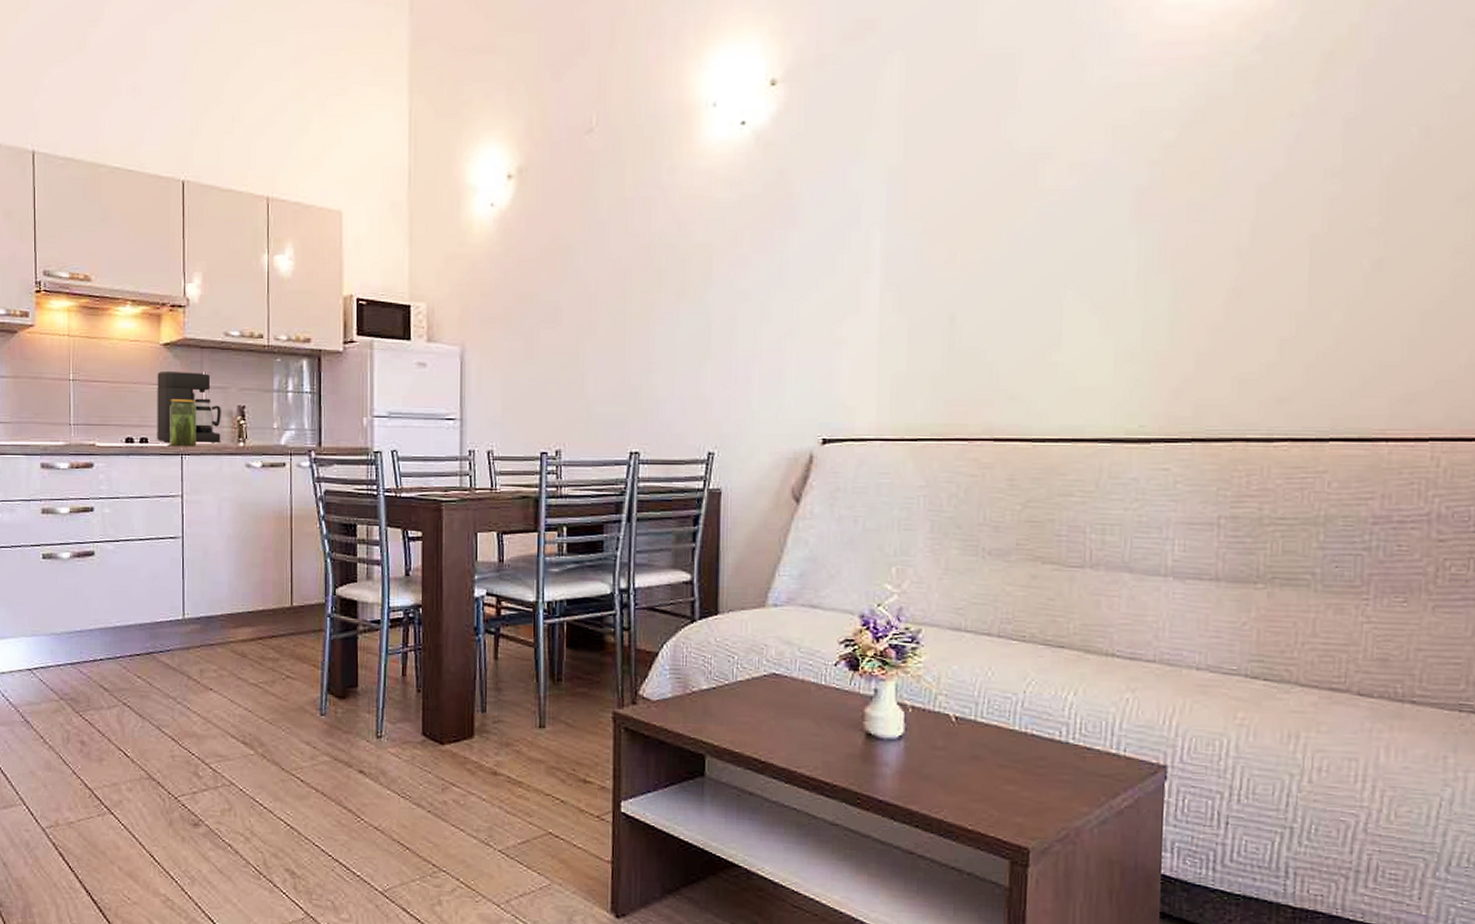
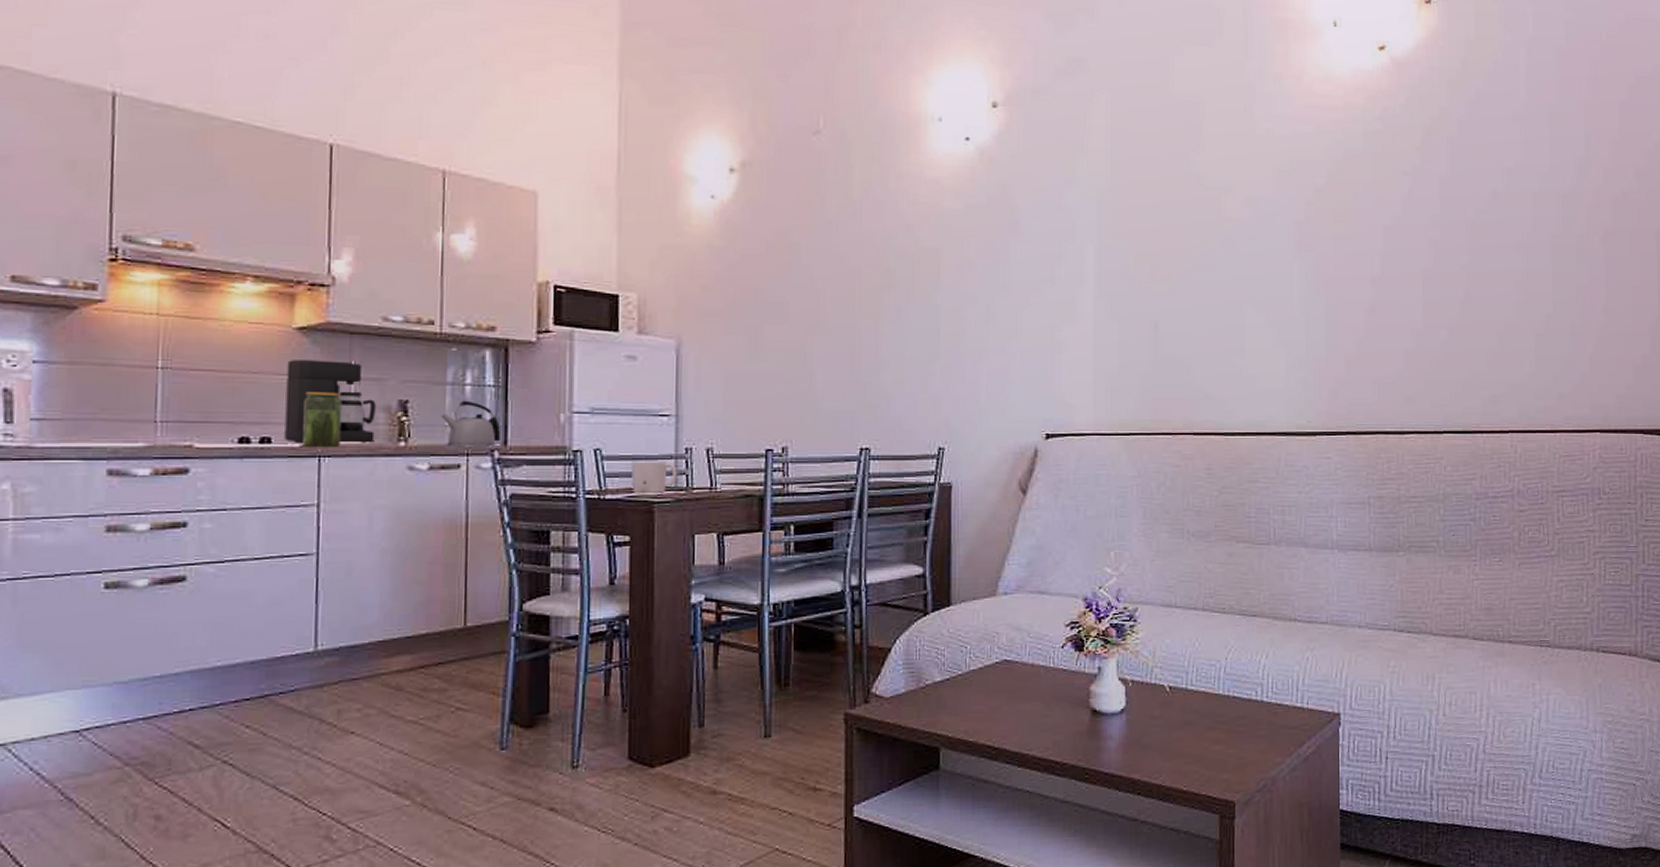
kettle: none [269,406,315,449] -> present [440,400,500,448]
mug: none [422,462,462,494] -> present [630,461,677,494]

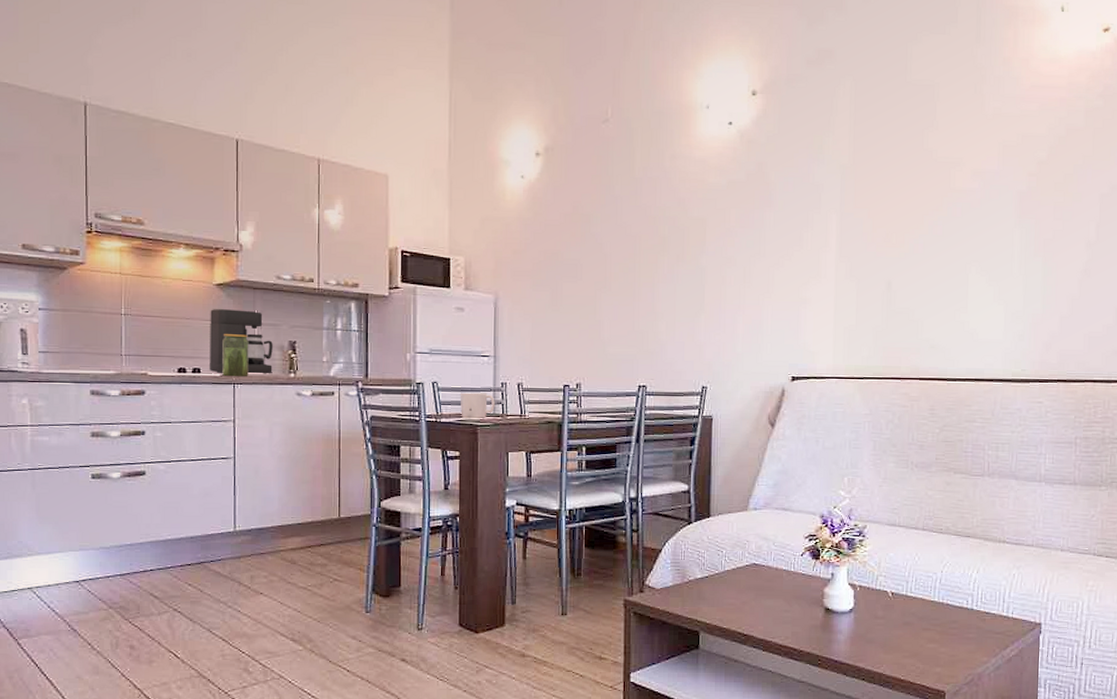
kettle: present [440,400,500,448] -> none [319,342,363,380]

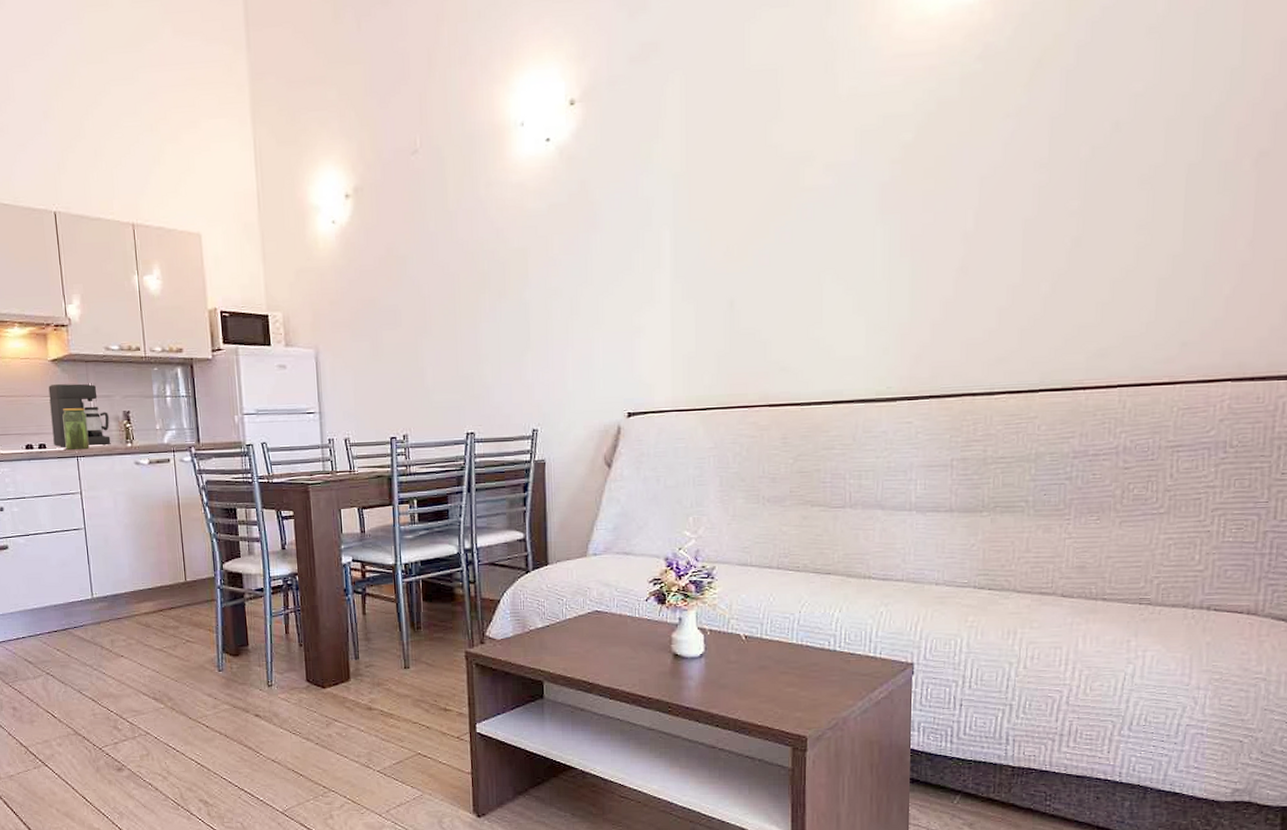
mug: present [460,392,495,419] -> none [289,450,324,478]

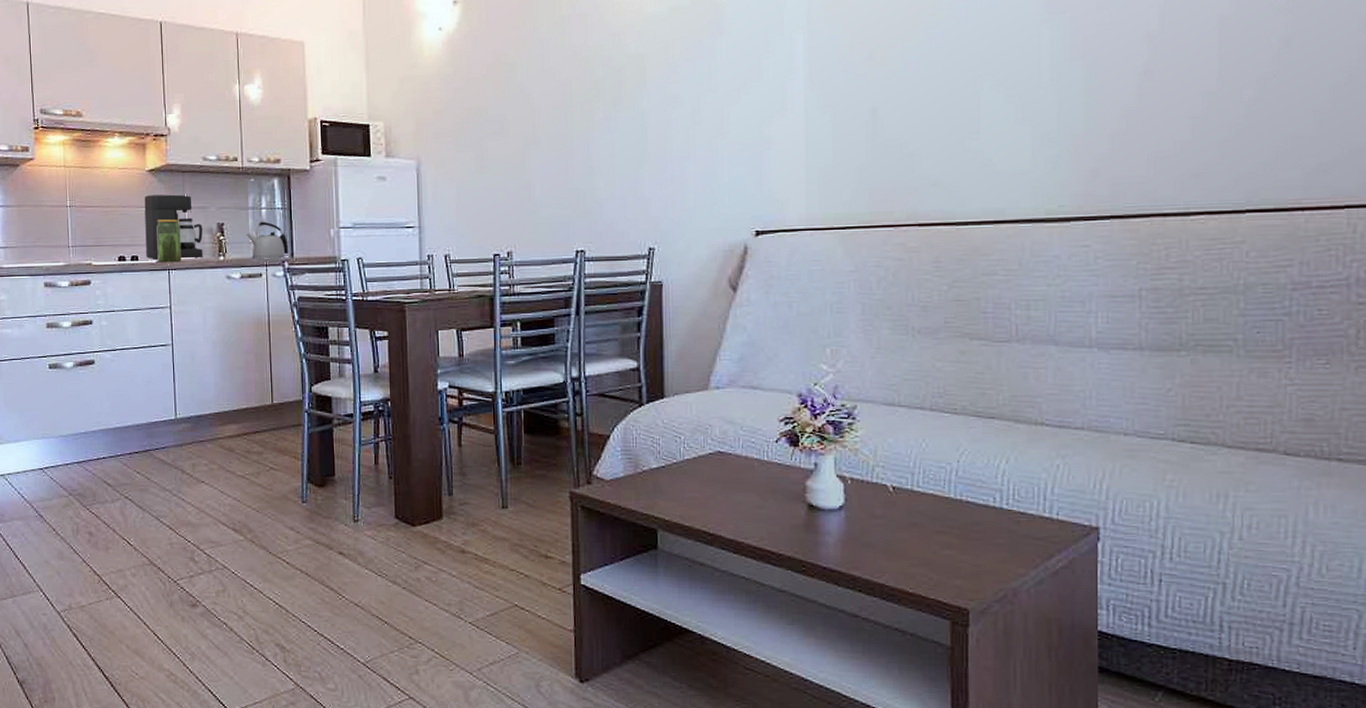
kettle: none [152,409,194,446] -> present [246,221,288,260]

